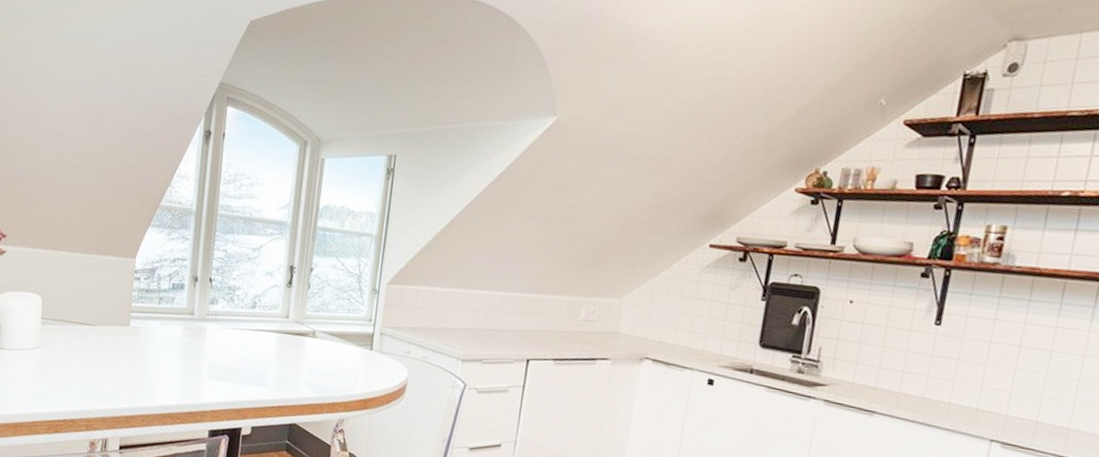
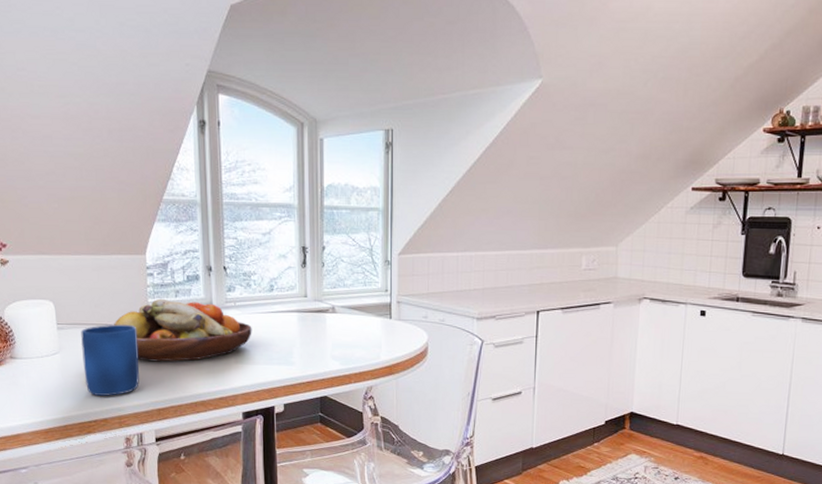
mug: none [60,324,117,397] -> present [81,324,140,396]
fruit bowl: none [96,303,230,371] -> present [114,298,252,362]

